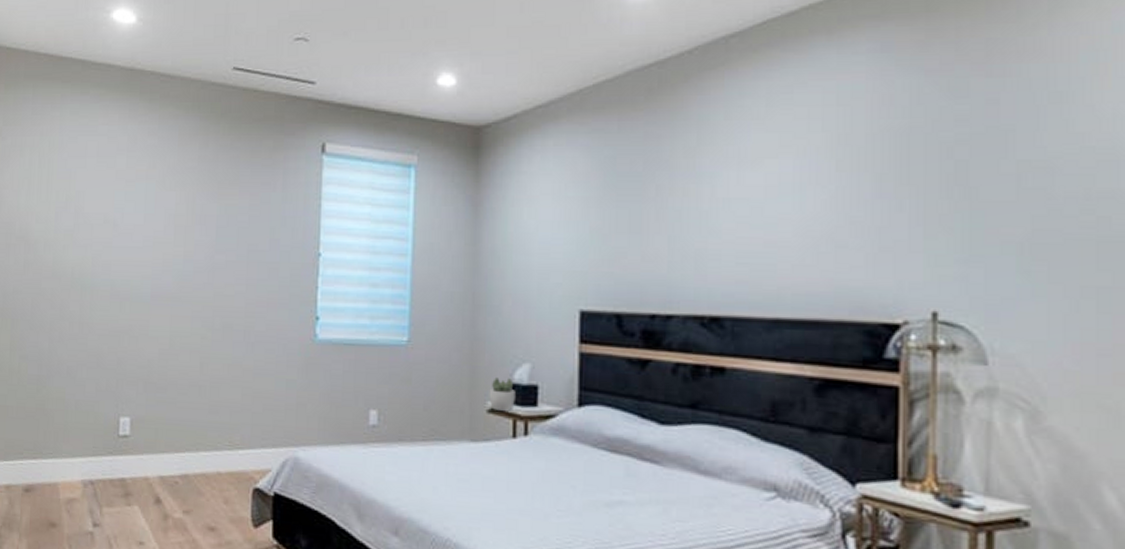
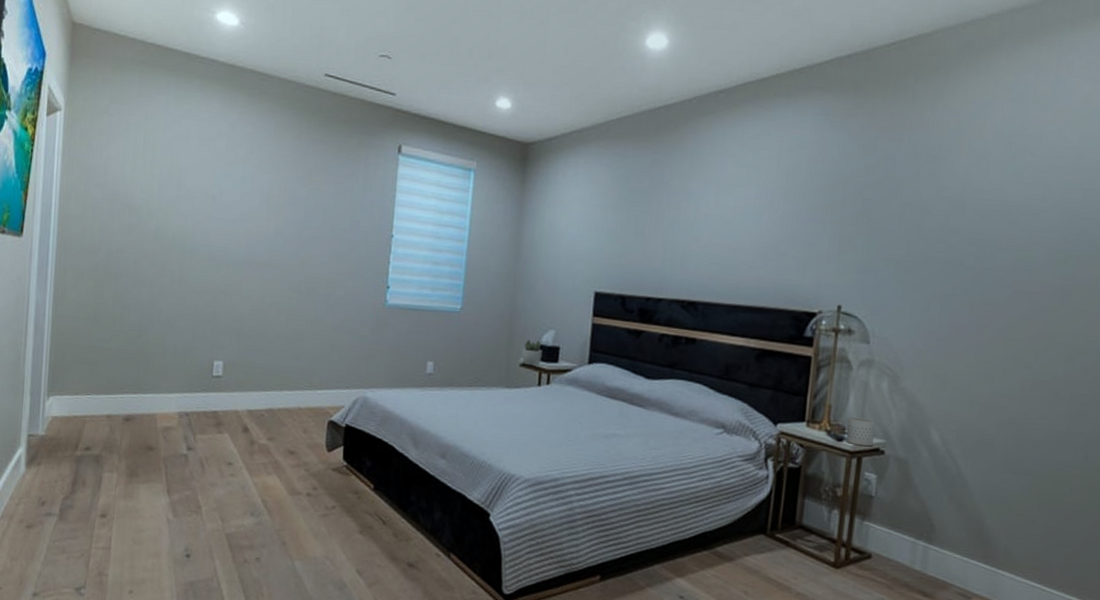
mug: none [964,471,1009,516] -> present [846,416,875,447]

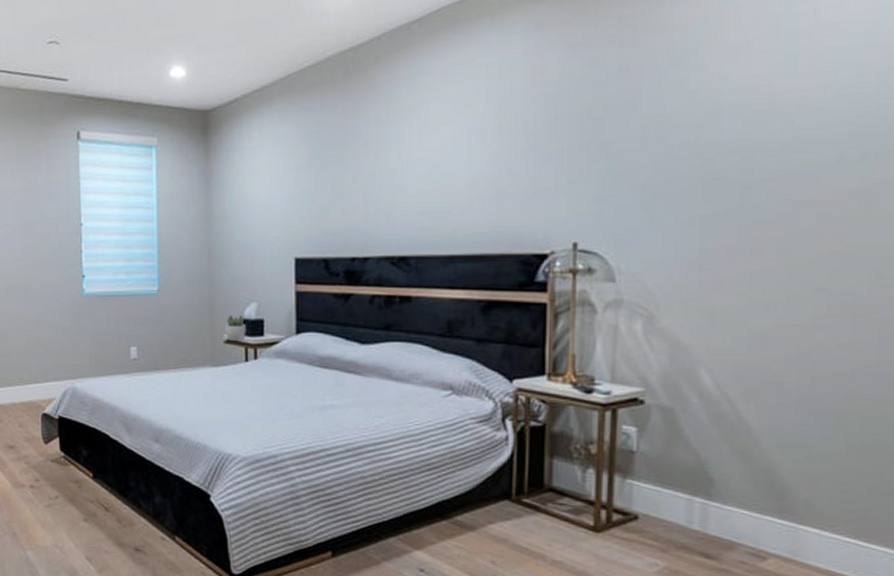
mug: present [846,416,875,447] -> none [595,365,630,397]

